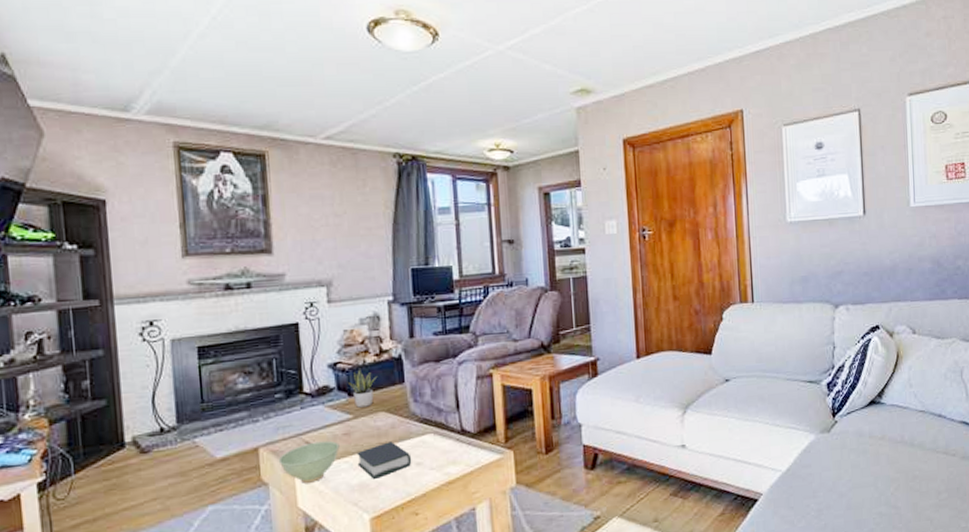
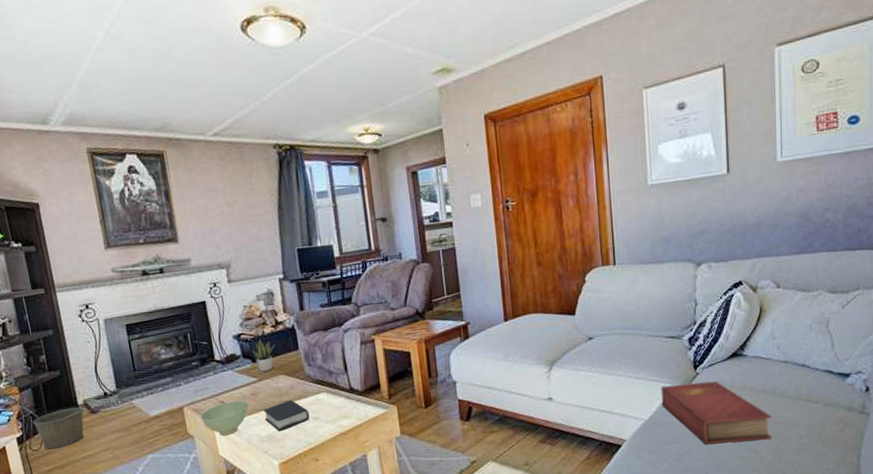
basket: none [61,445,131,499] -> present [32,407,84,450]
book: none [799,430,911,499] -> present [660,381,772,444]

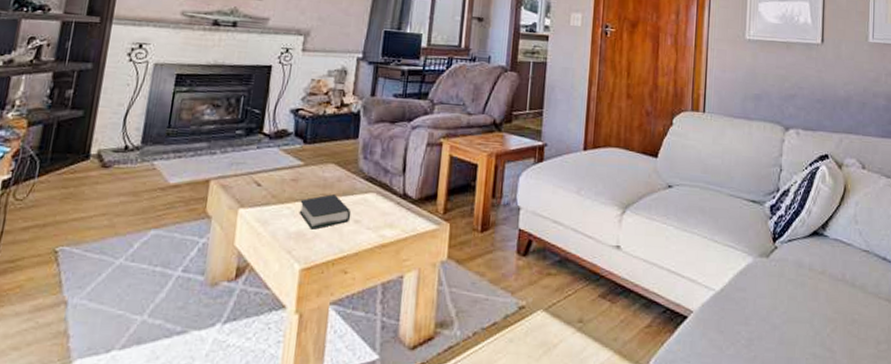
basket: present [32,407,84,450] -> none [28,155,95,203]
bowl: present [199,400,249,436] -> none [225,183,286,223]
potted plant: present [250,339,276,373] -> none [305,118,335,158]
book: present [660,381,772,444] -> none [735,254,849,339]

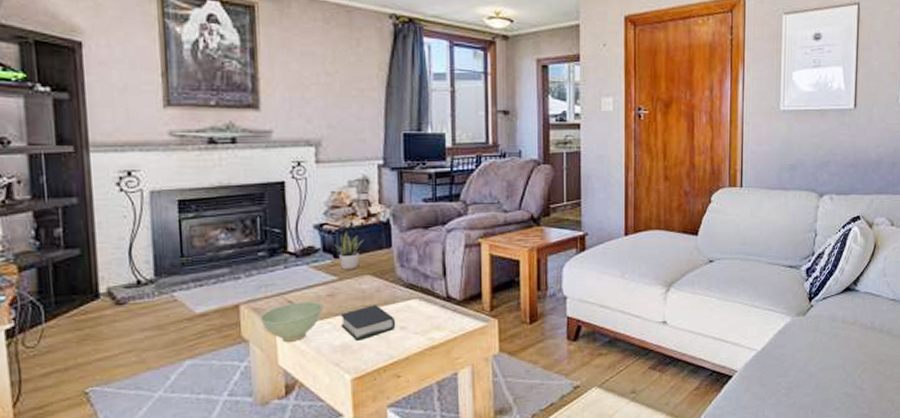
bowl: none [225,183,286,223] -> present [259,301,323,342]
potted plant: none [305,118,335,158] -> present [333,231,365,271]

